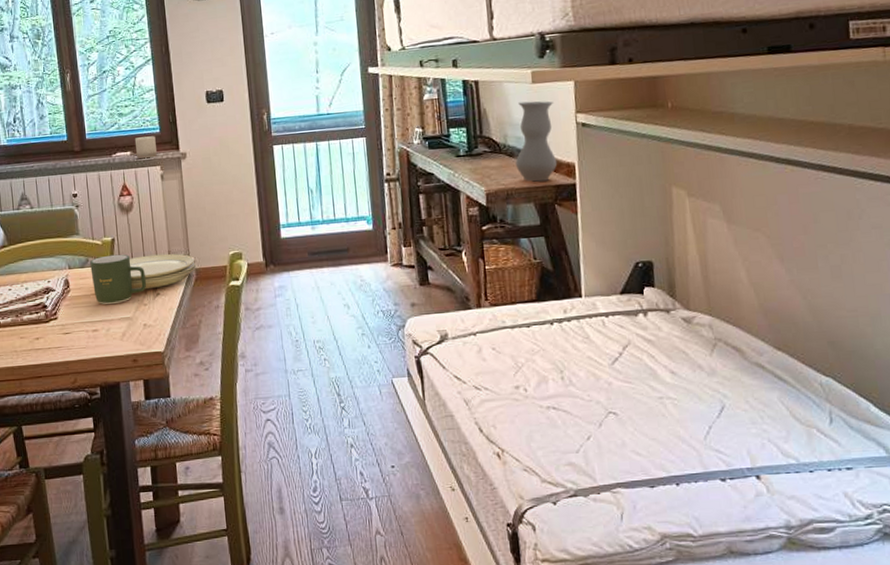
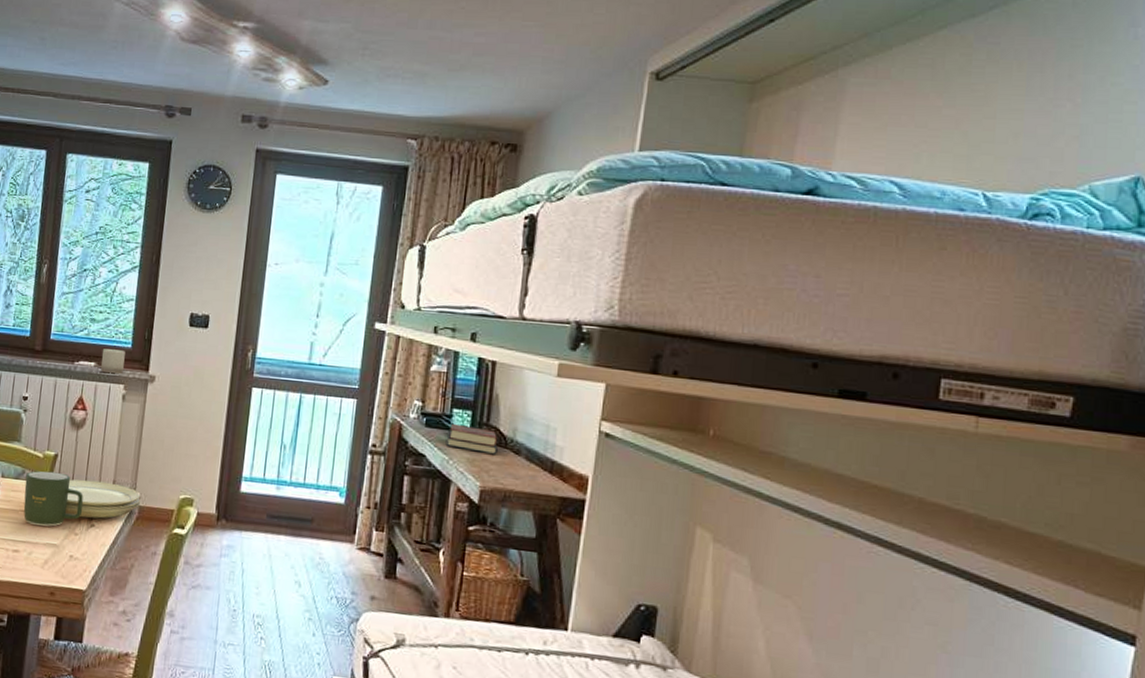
books: none [448,140,494,162] -> present [446,423,498,455]
vase: present [515,101,557,182] -> none [520,395,578,490]

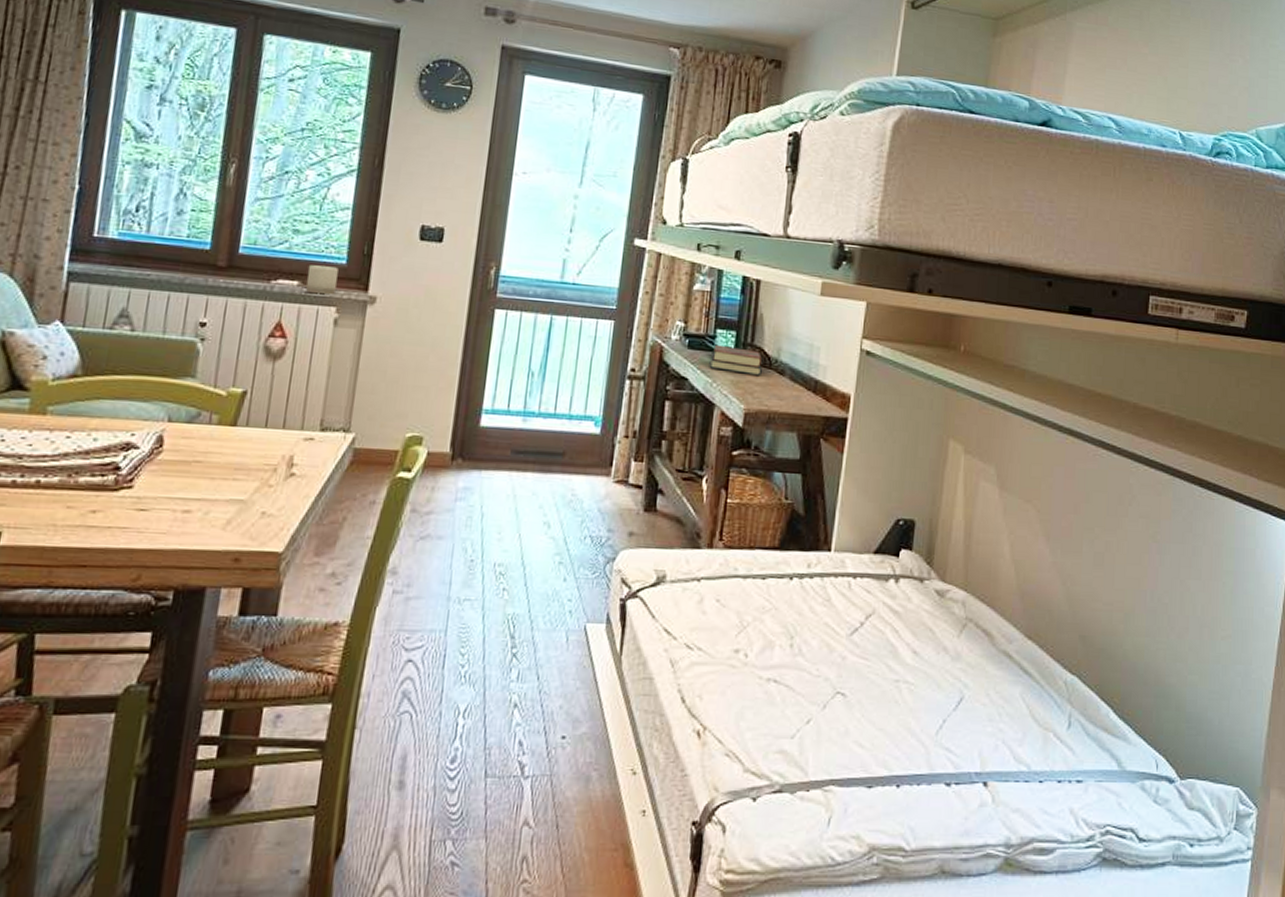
mug: present [23,470,84,527] -> none [198,411,281,480]
plate: present [65,479,141,519] -> none [256,420,357,466]

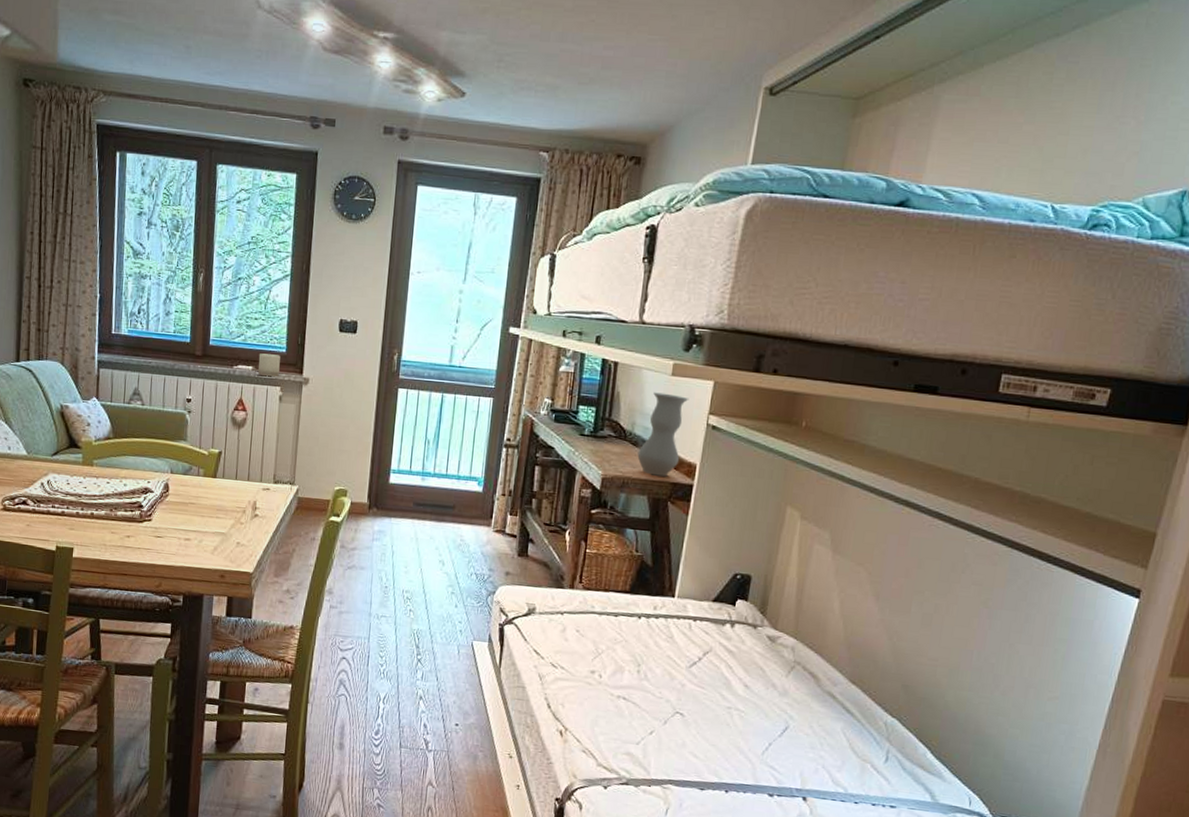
books: present [709,344,762,376] -> none [572,418,618,447]
vase: none [784,314,840,410] -> present [637,392,689,477]

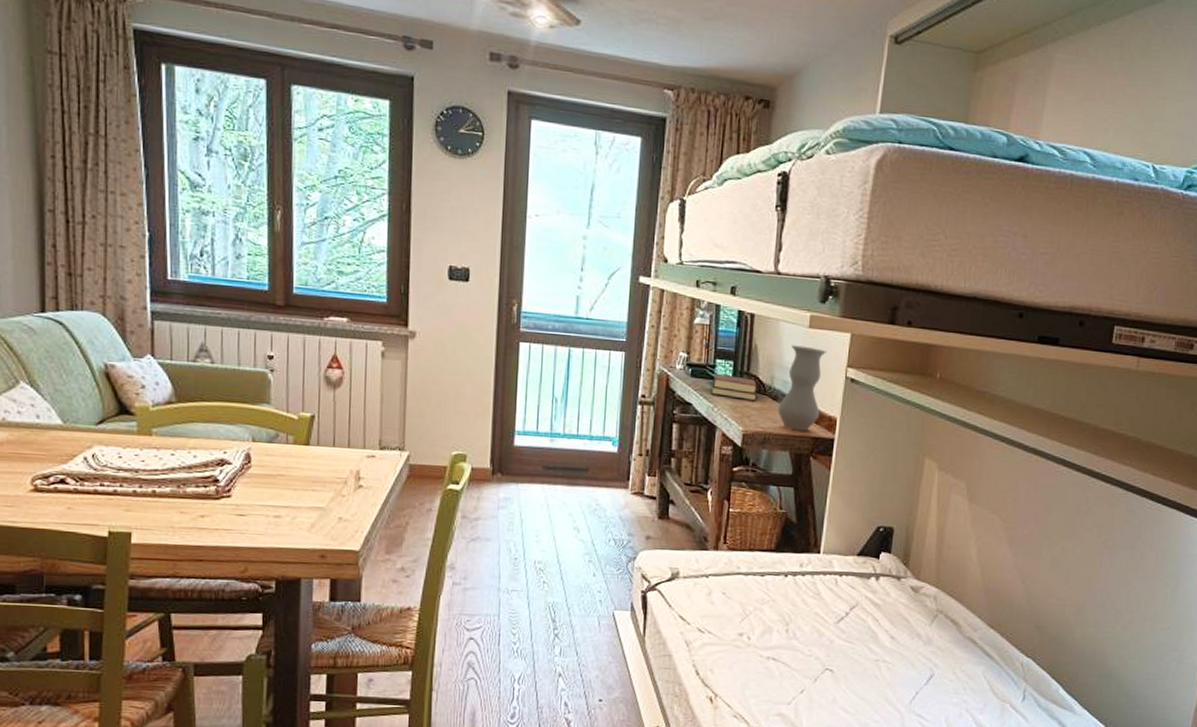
candle: present [258,350,281,378] -> none [354,300,381,331]
books: none [572,418,618,447] -> present [710,373,757,402]

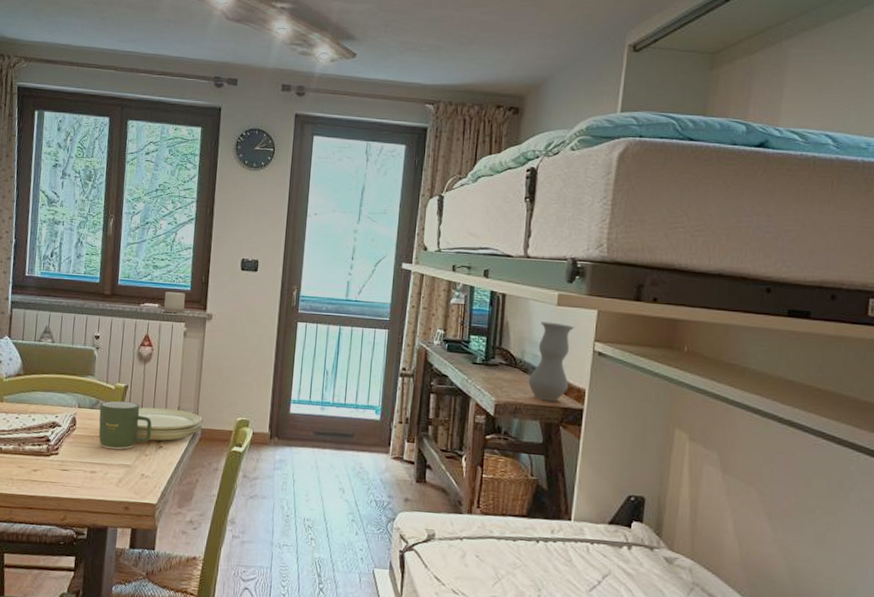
mug: none [280,433,349,490] -> present [98,400,152,450]
plate: none [329,440,411,480] -> present [136,407,203,441]
candle: none [354,300,381,331] -> present [164,289,185,314]
books: present [710,373,757,402] -> none [465,348,509,374]

